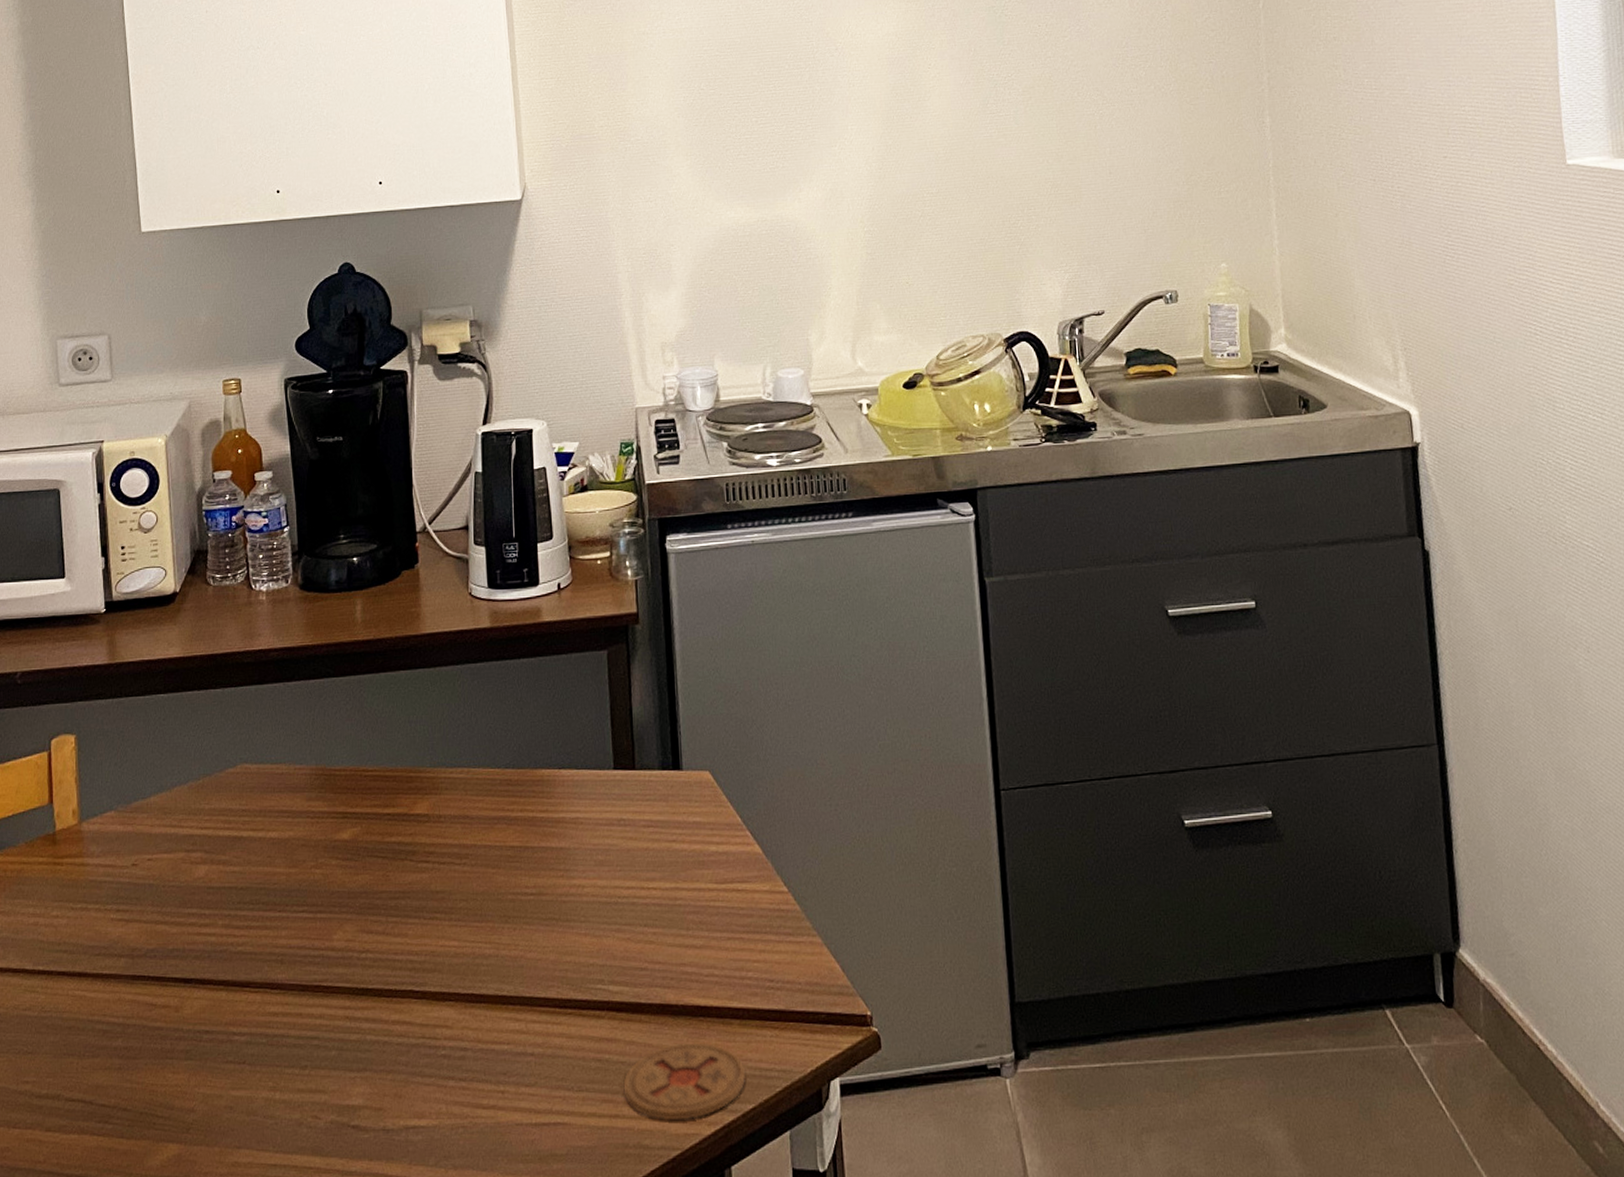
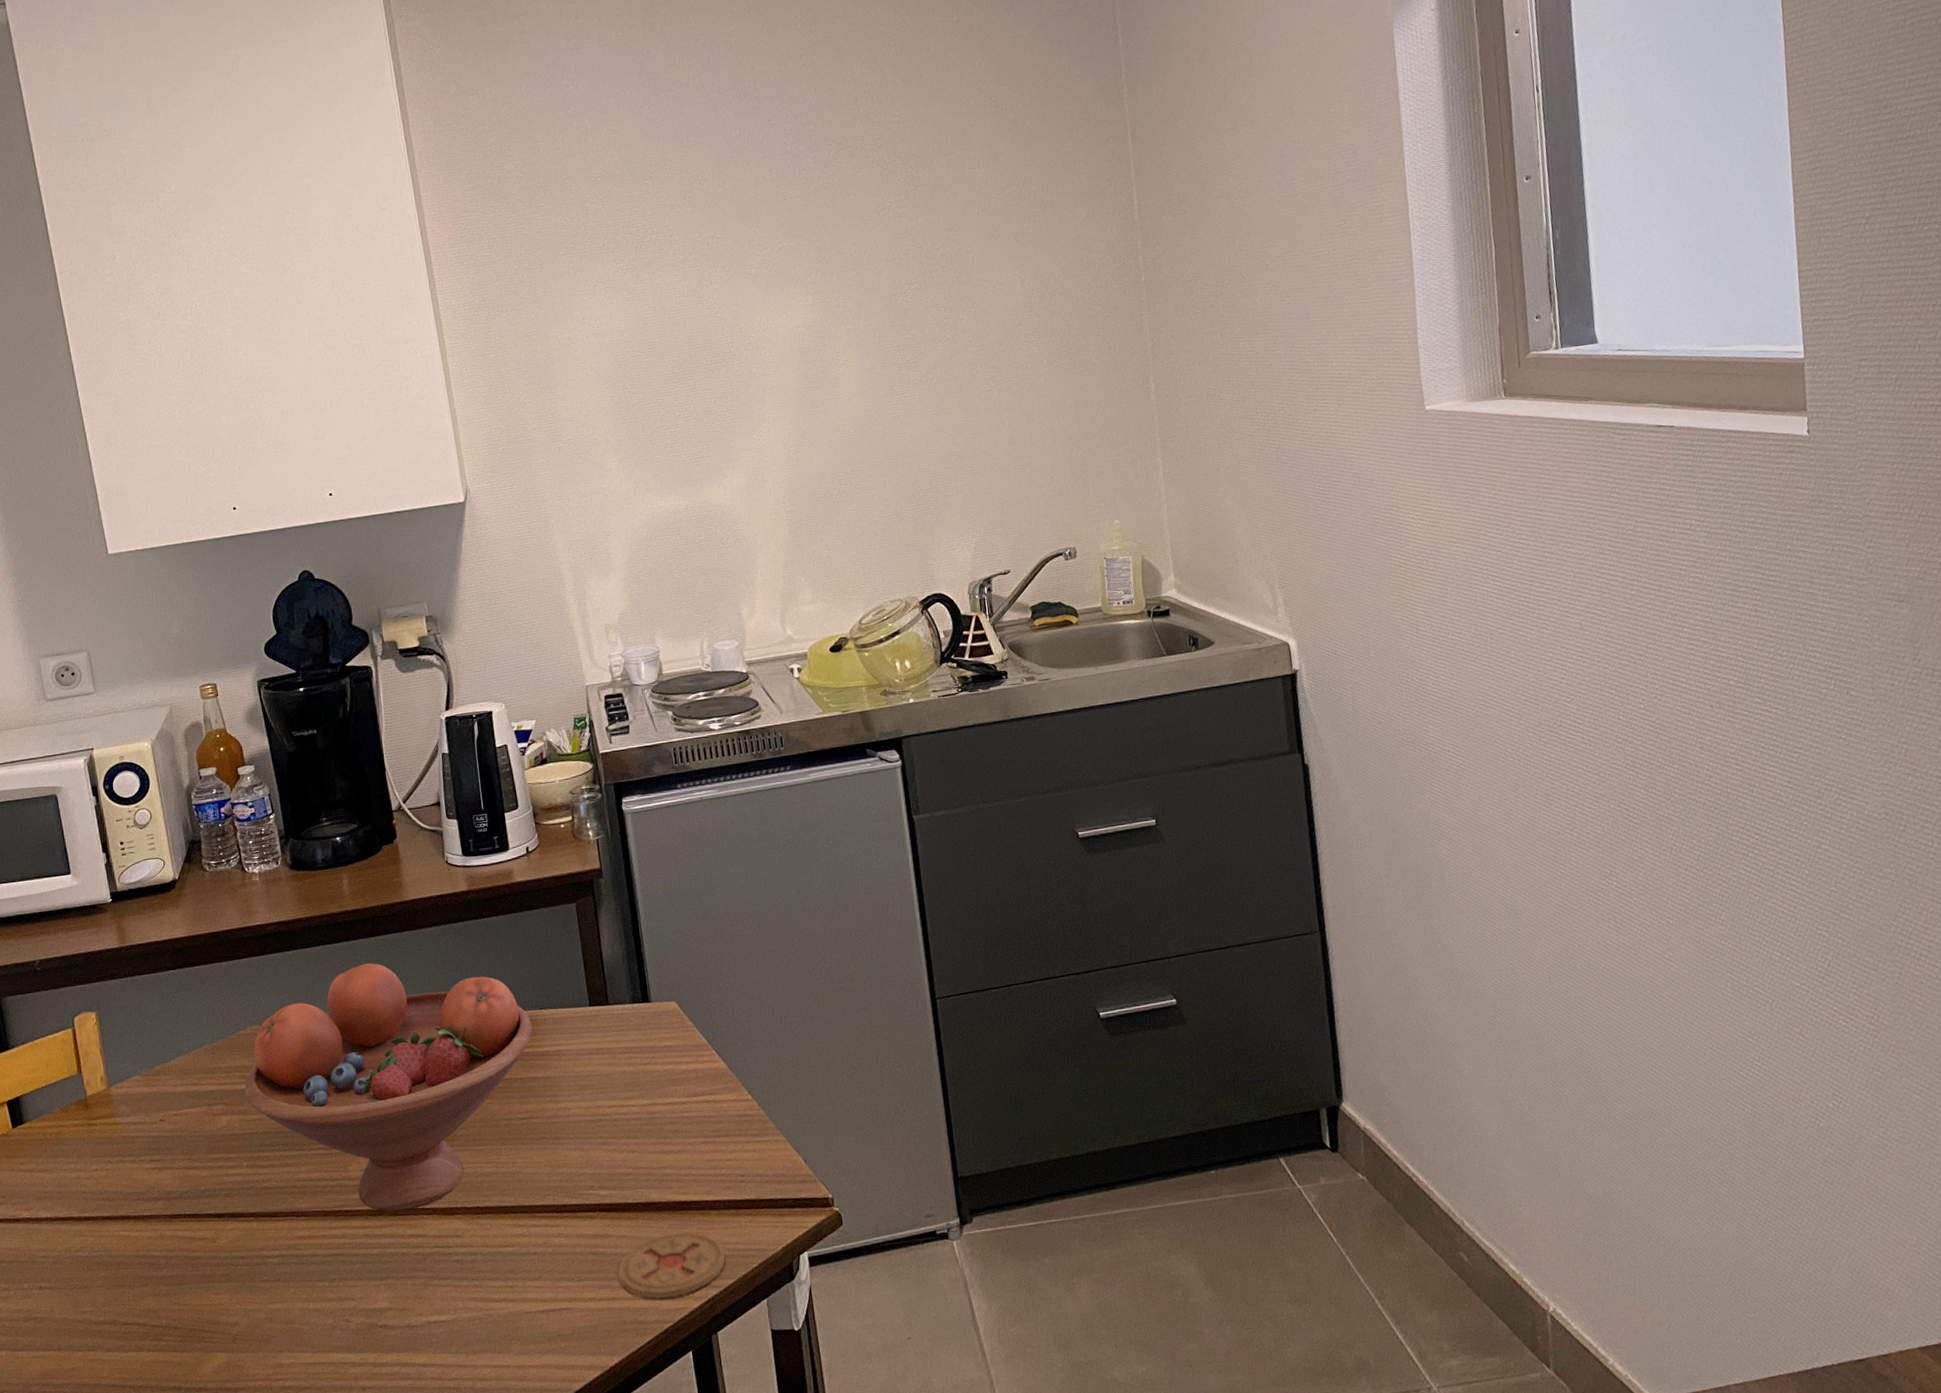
fruit bowl: none [228,701,549,993] -> present [244,962,533,1213]

